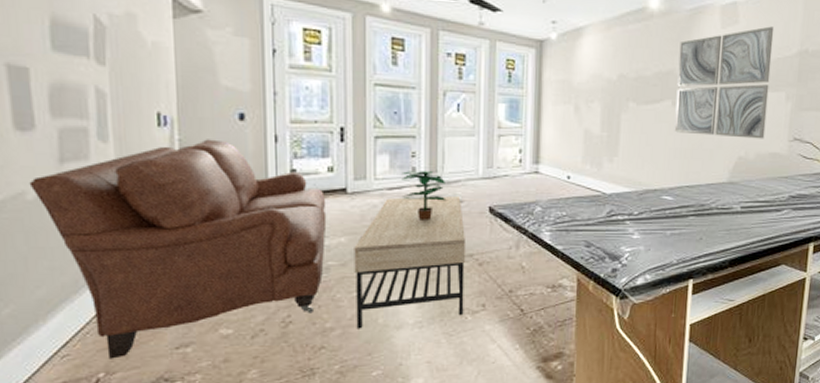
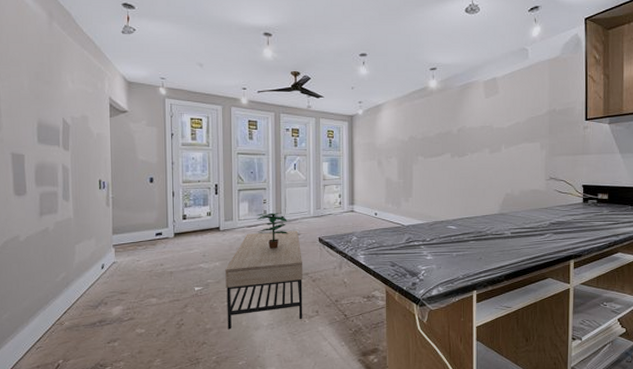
sofa: present [29,139,327,359] -> none [21,196,207,350]
wall art: present [674,26,774,139] -> none [454,94,527,179]

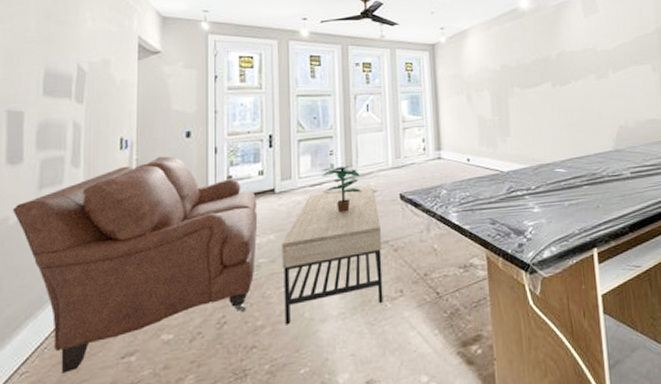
sofa: none [21,196,207,350] -> present [12,156,258,374]

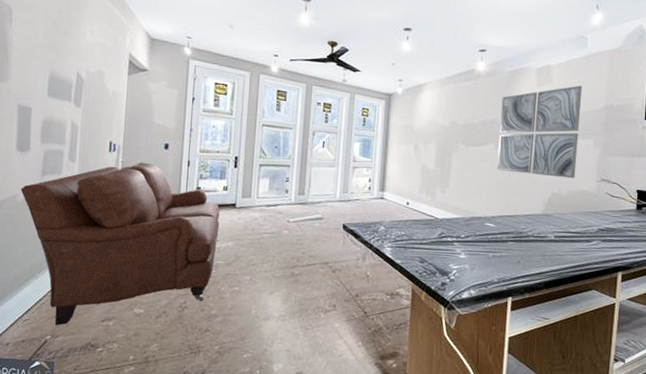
coffee table: present [282,186,383,325] -> none [234,213,323,318]
potted plant: present [322,165,362,213] -> none [276,192,310,233]
wall art: none [551,11,640,110] -> present [496,85,583,179]

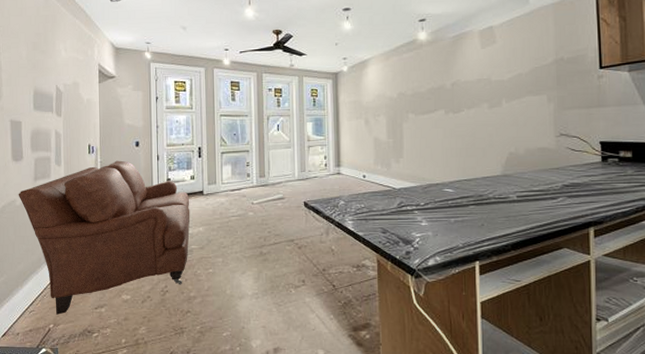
wall art: present [496,85,583,179] -> none [447,42,532,137]

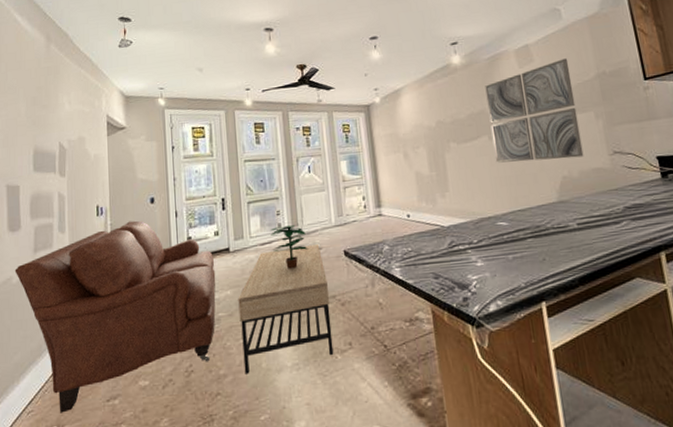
coffee table: none [209,194,289,298] -> present [238,243,334,375]
potted plant: none [240,175,273,214] -> present [270,225,308,269]
wall art: none [447,42,532,137] -> present [485,58,584,163]

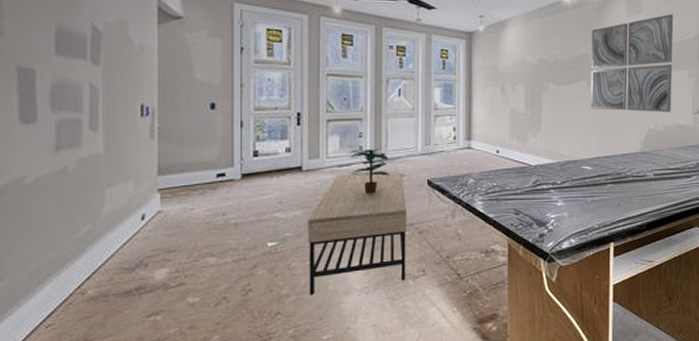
sofa: present [14,220,216,413] -> none [29,126,284,328]

